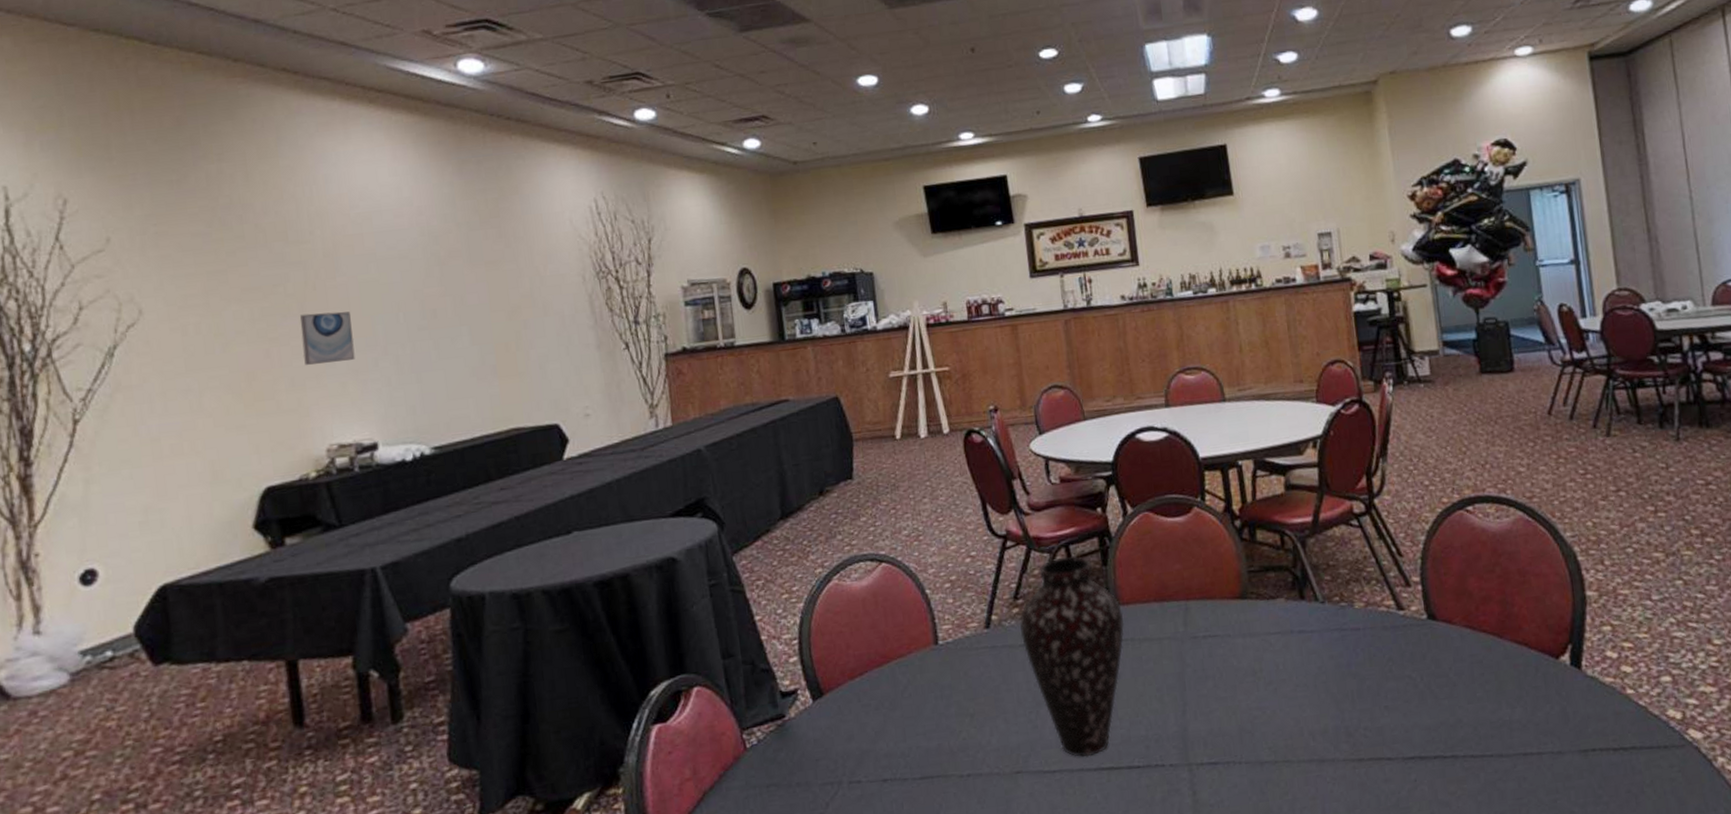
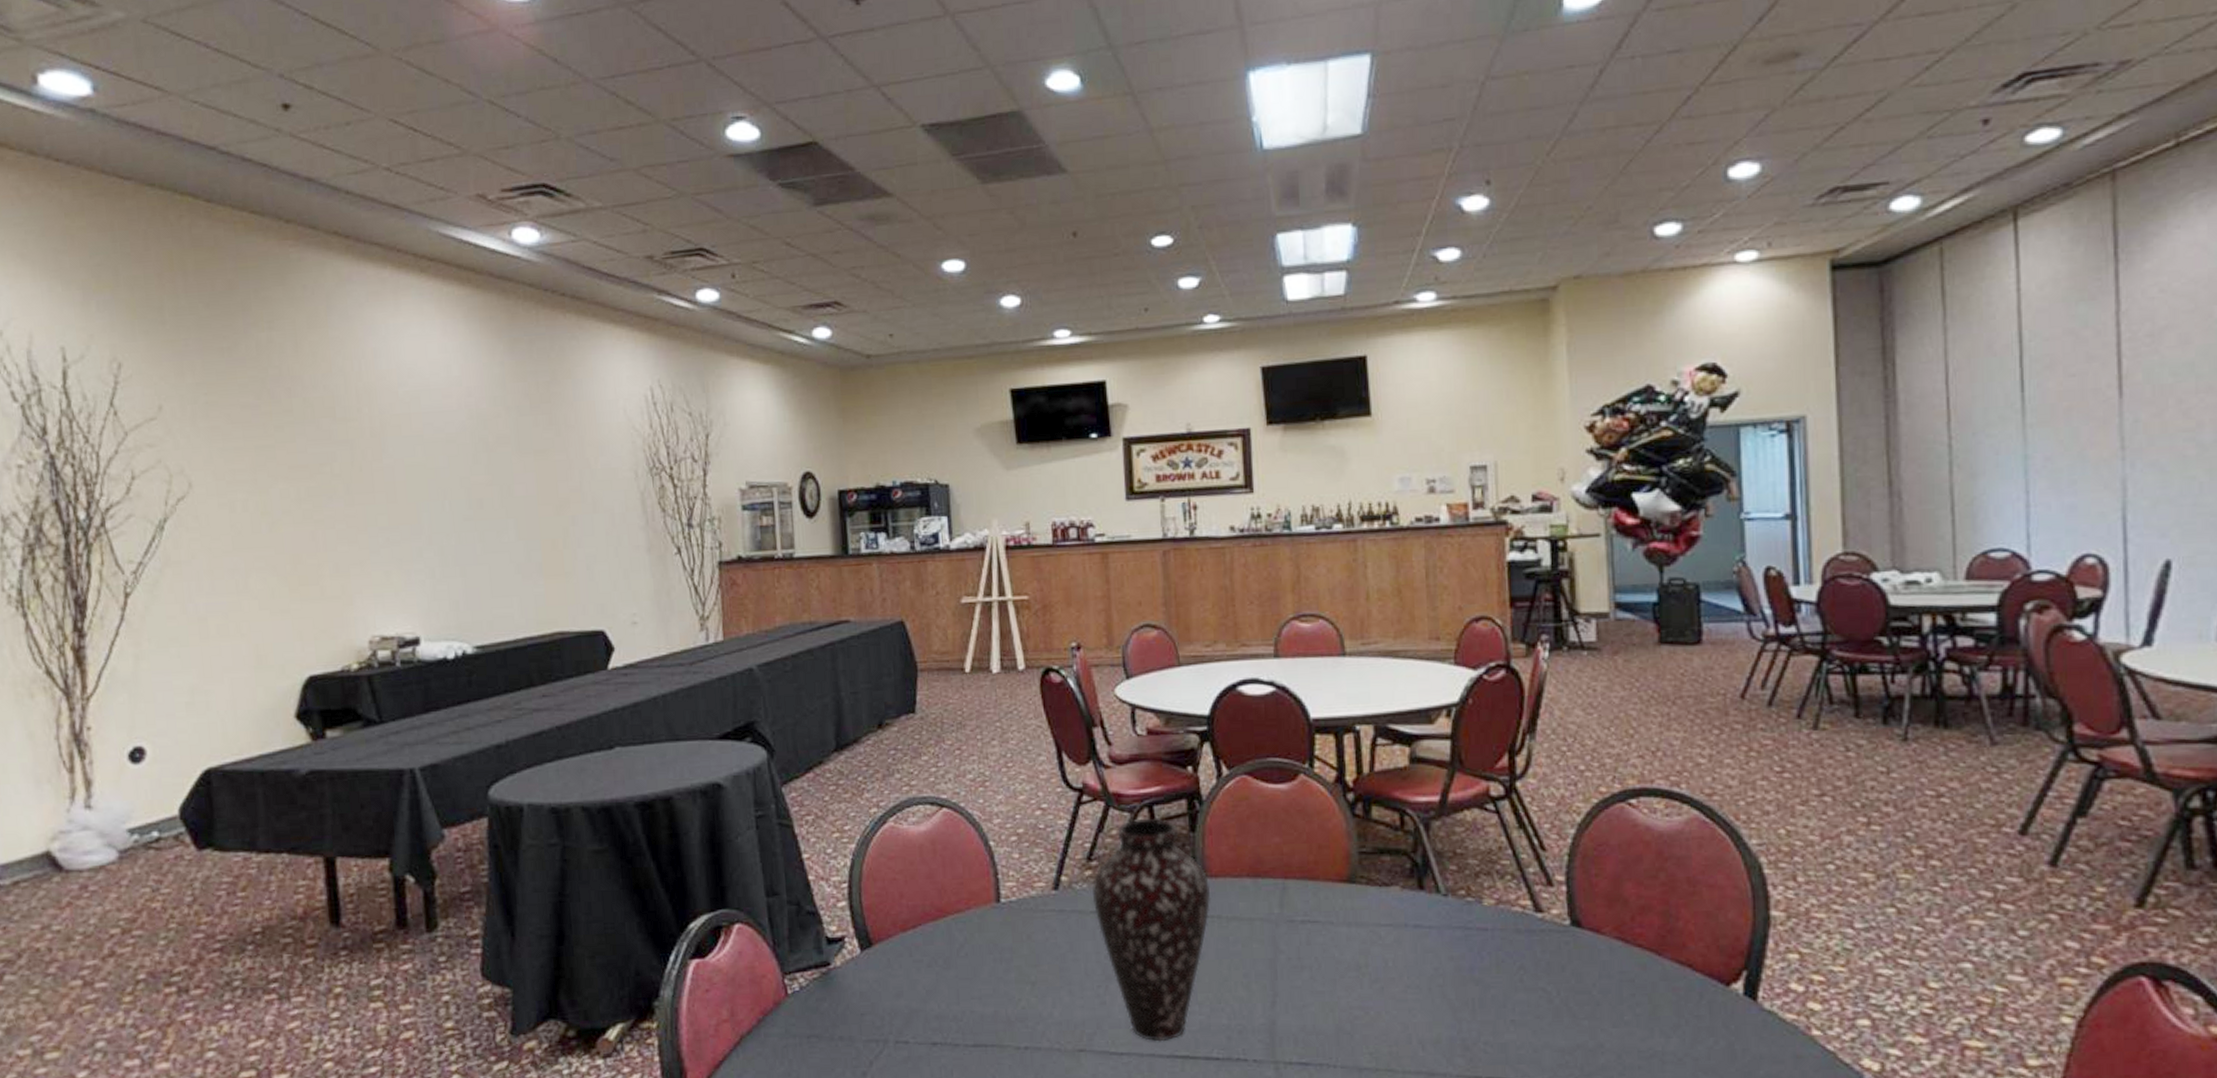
wall art: present [300,311,355,366] -> none [345,496,400,552]

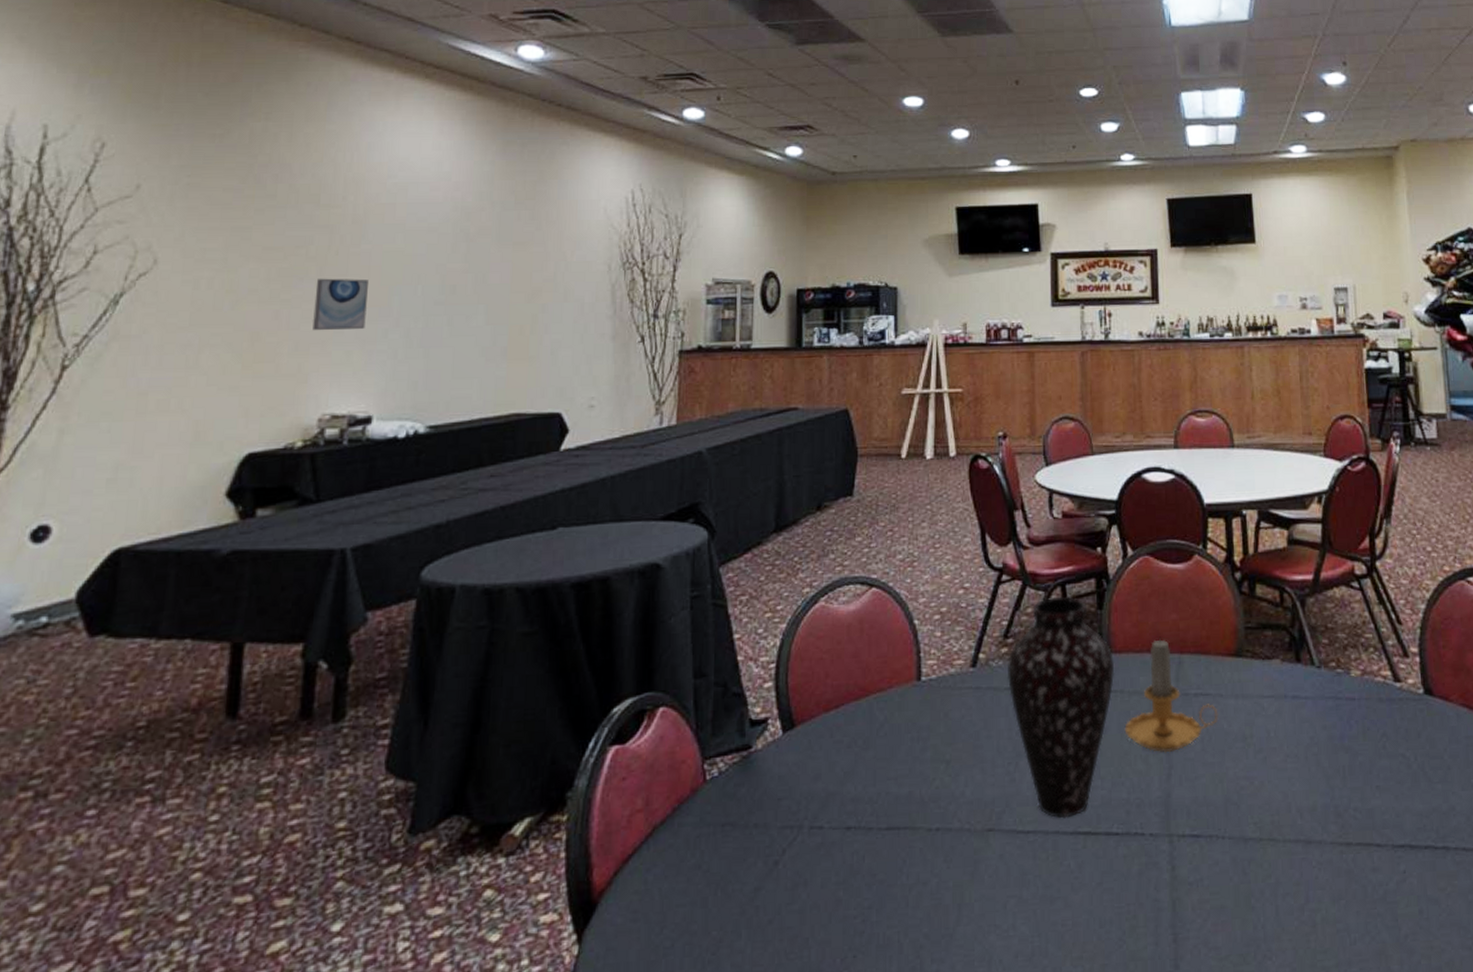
wall art: none [345,496,400,552] -> present [313,278,368,331]
candle: none [1223,861,1329,981] -> present [1124,636,1219,753]

